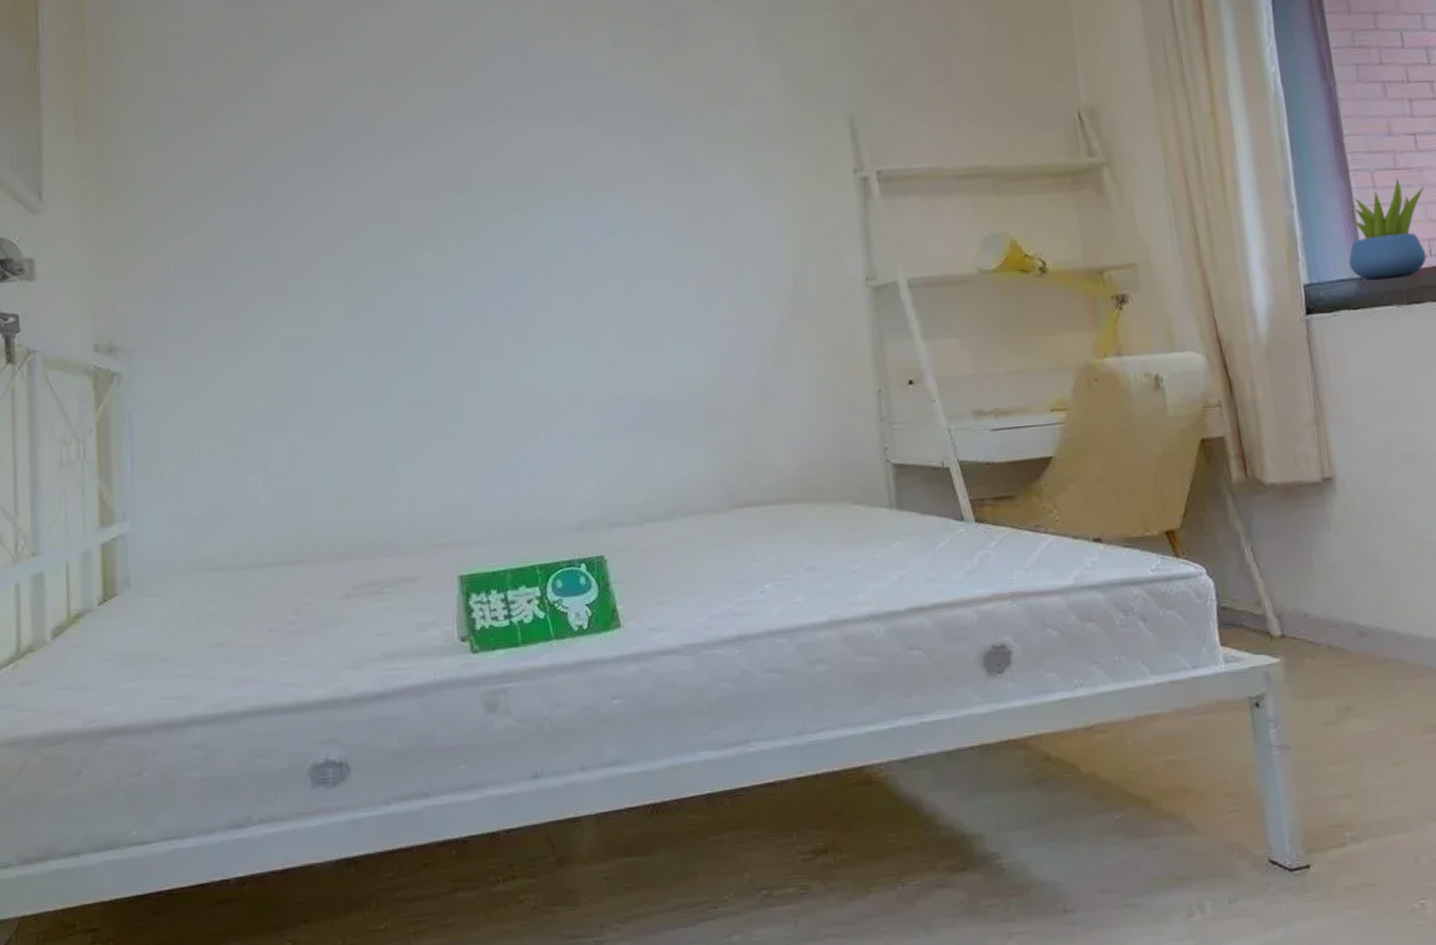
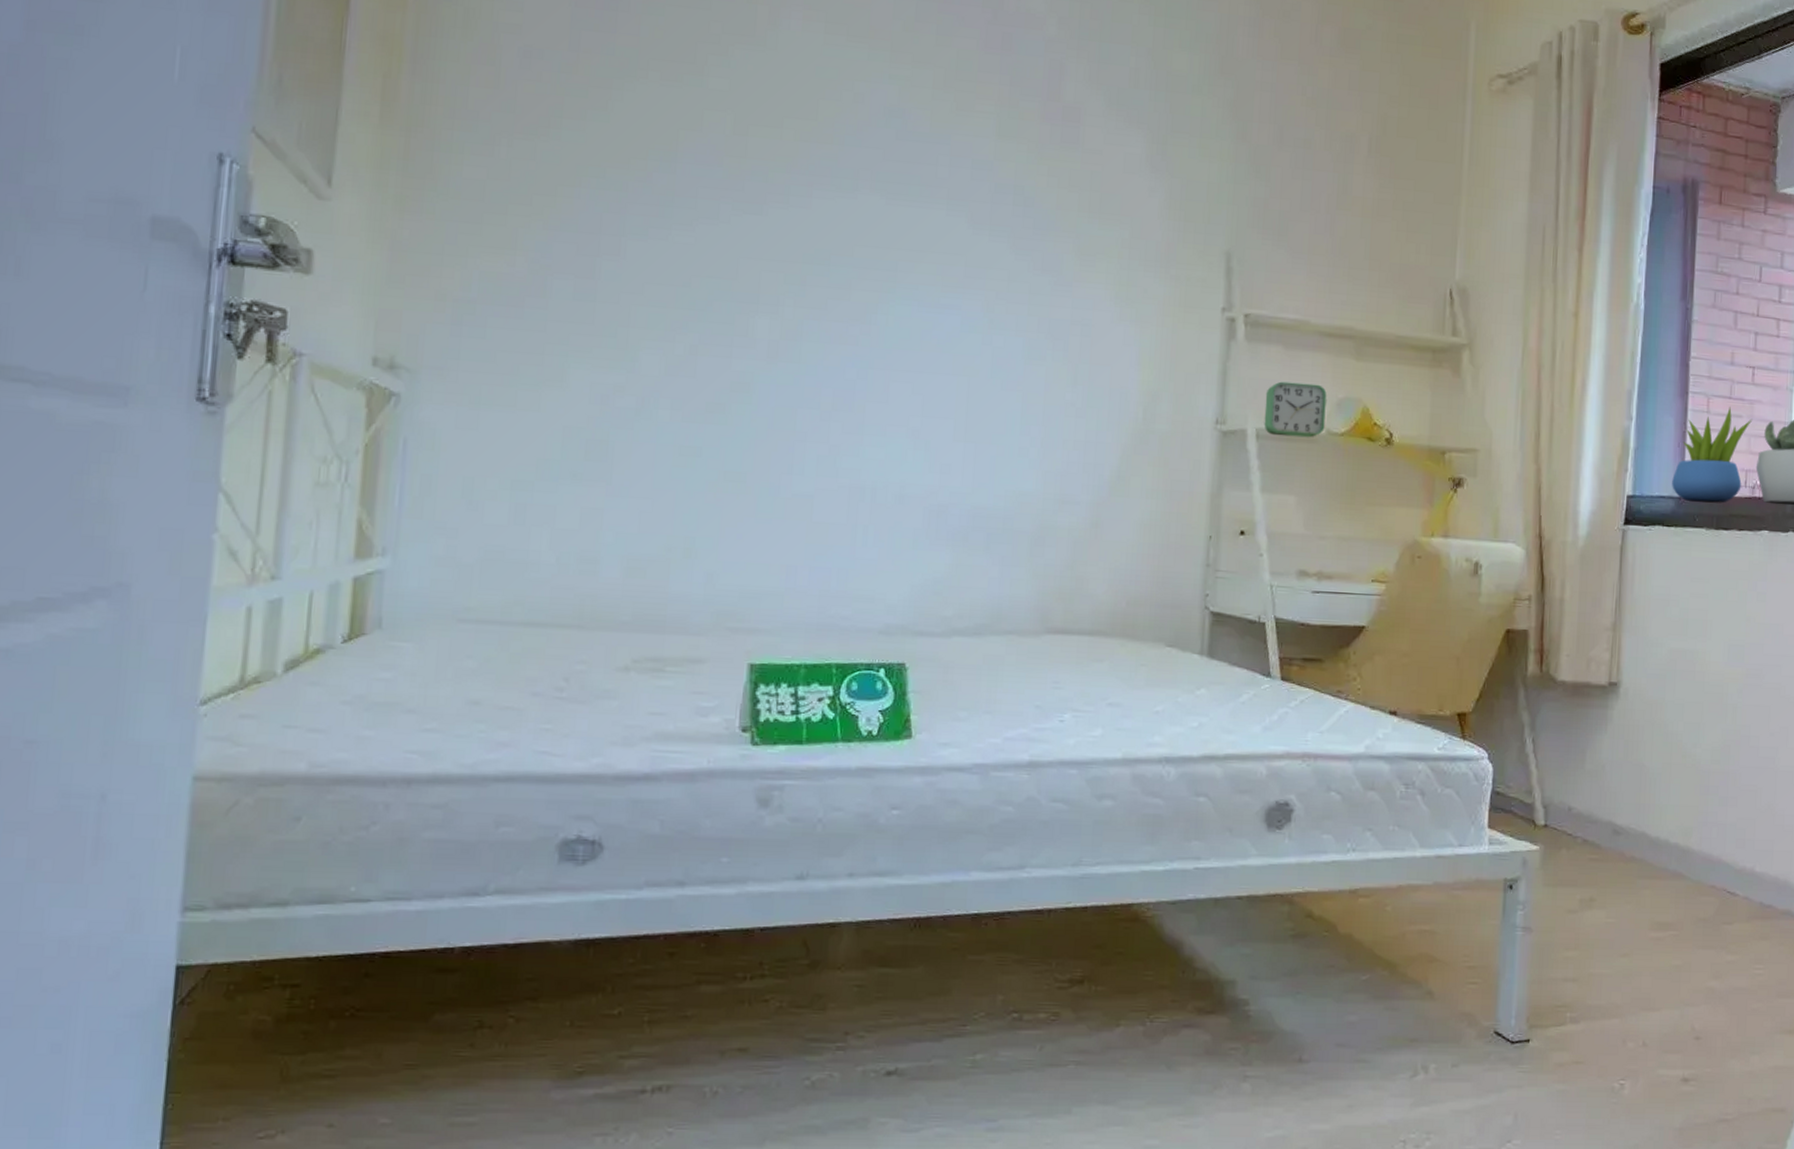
alarm clock: none [910,226,976,283] -> present [1264,381,1327,438]

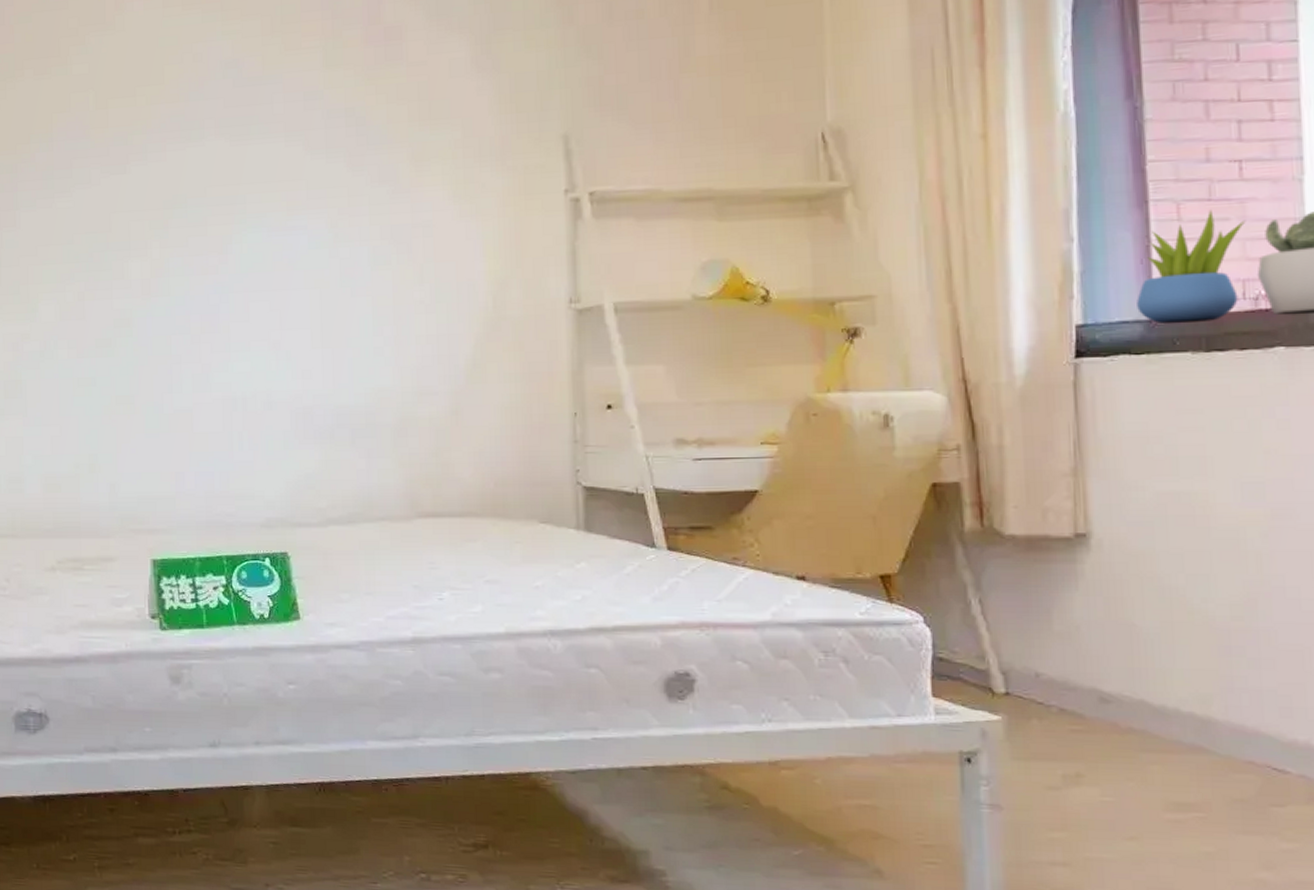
alarm clock: present [1264,381,1327,438] -> none [620,251,690,308]

